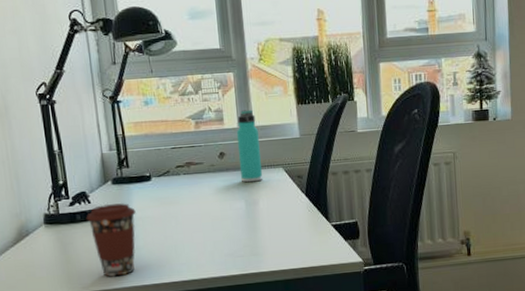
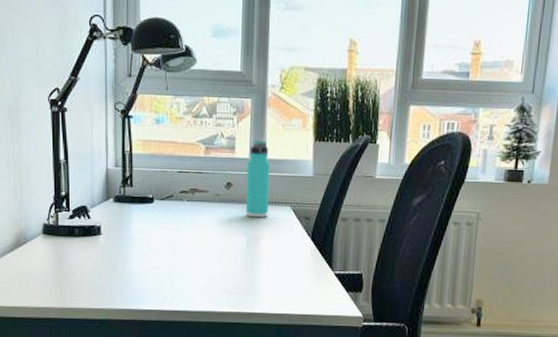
coffee cup: present [86,203,136,277] -> none [84,222,134,297]

